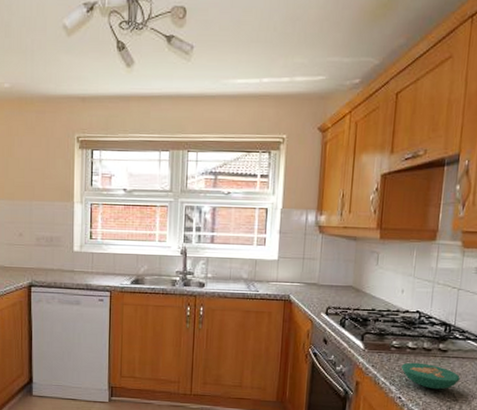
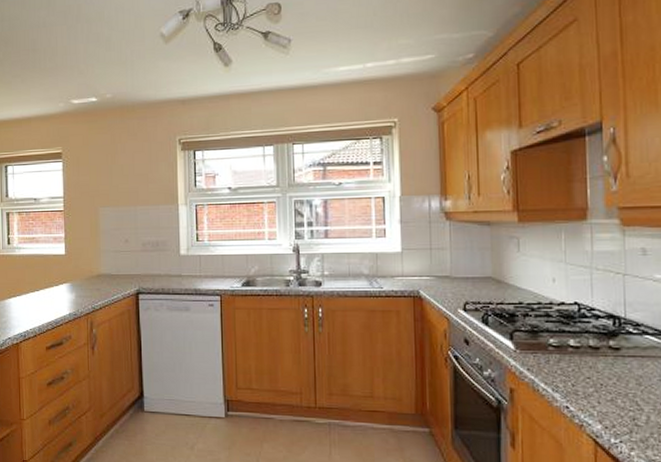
bowl: present [401,362,460,390] -> none [563,364,642,397]

